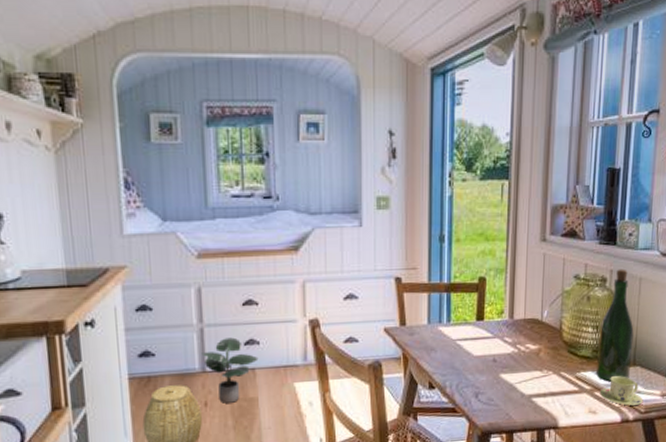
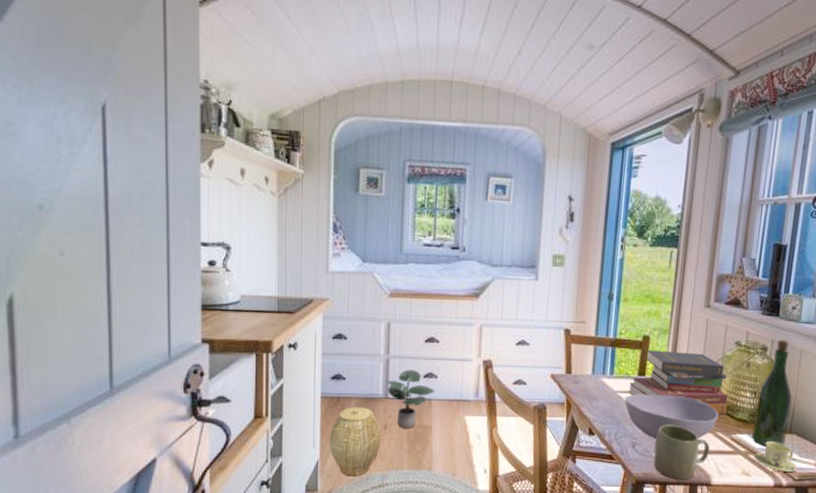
bowl: none [464,338,561,387] -> present [625,394,719,439]
books: none [467,290,570,354] -> present [628,350,728,415]
mug: none [498,369,555,427] -> present [653,425,710,481]

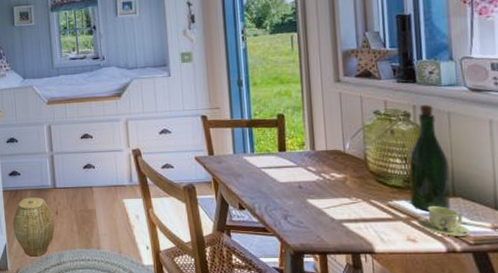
potted plant: present [385,369,435,428] -> none [52,162,95,213]
bowl: present [625,394,719,439] -> none [269,167,370,211]
books: present [628,350,728,415] -> none [271,125,377,183]
mug: present [653,425,710,481] -> none [306,195,367,250]

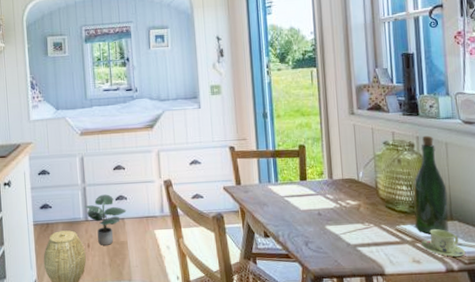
potted plant: none [52,162,95,213] -> present [84,194,127,245]

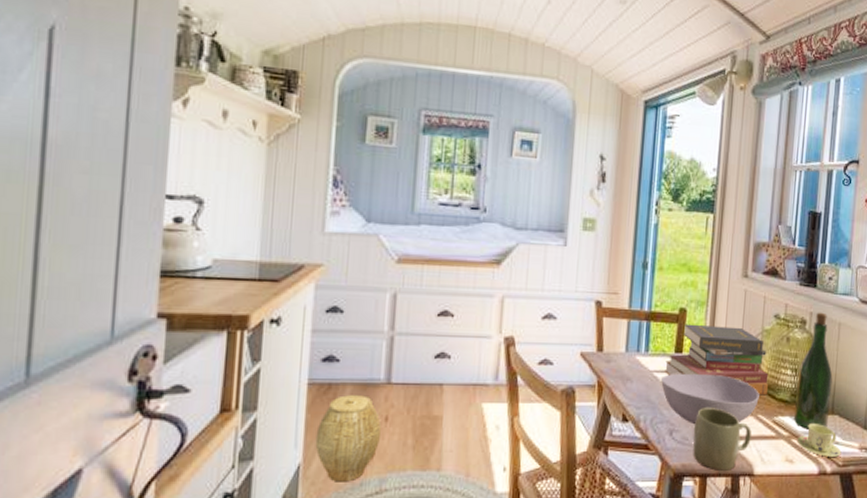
potted plant: present [84,194,127,245] -> none [388,348,448,420]
bowl: none [292,195,380,237] -> present [661,373,759,425]
books: none [293,155,387,209] -> present [665,324,769,396]
mug: none [325,222,378,273] -> present [692,408,752,472]

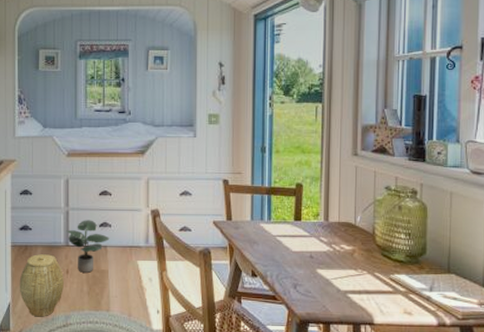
potted plant: none [388,348,448,420] -> present [66,220,110,273]
bowl: present [661,373,759,425] -> none [284,237,375,280]
books: present [665,324,769,396] -> none [286,196,383,256]
mug: present [692,408,752,472] -> none [315,266,369,320]
wine bottle: present [793,312,833,429] -> none [409,183,447,286]
cup and saucer: present [797,424,842,457] -> none [414,281,460,311]

